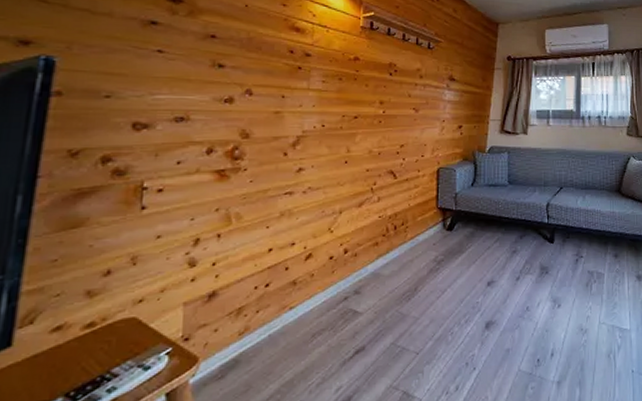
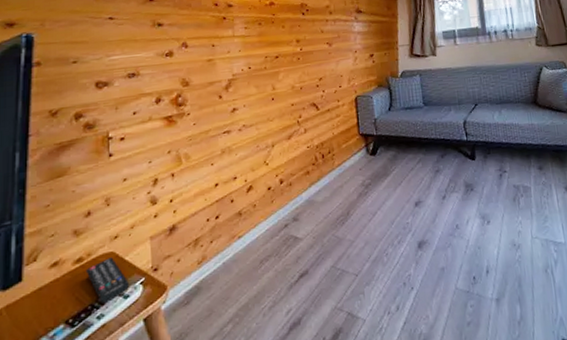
remote control: none [97,323,152,374] -> present [85,257,129,303]

